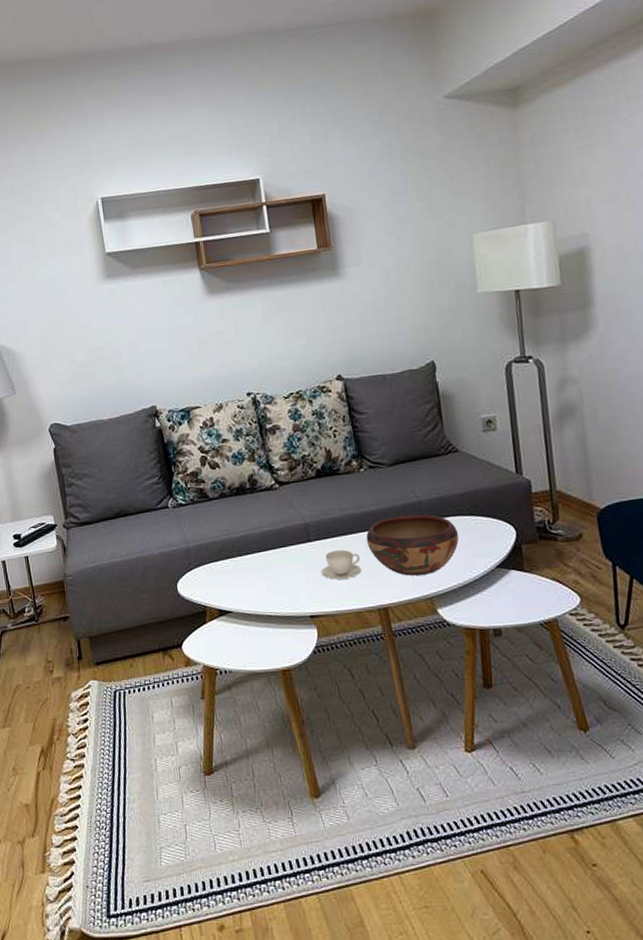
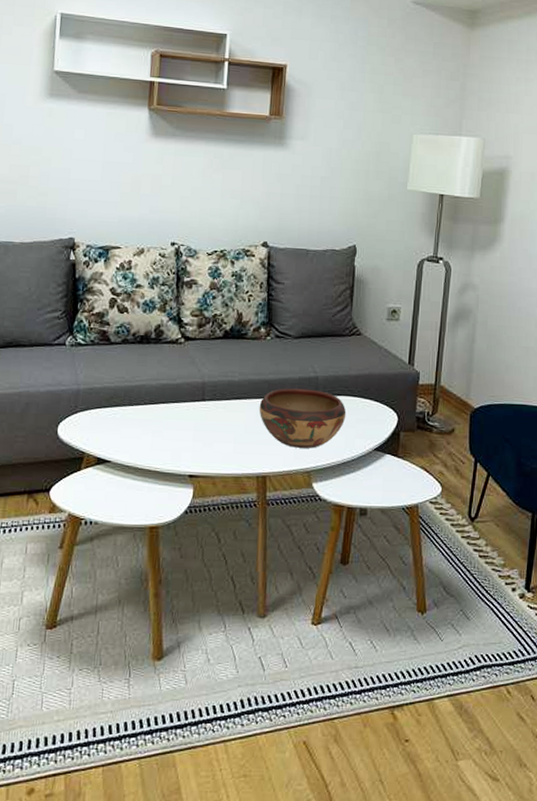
teacup: present [321,550,361,580] -> none [208,413,250,443]

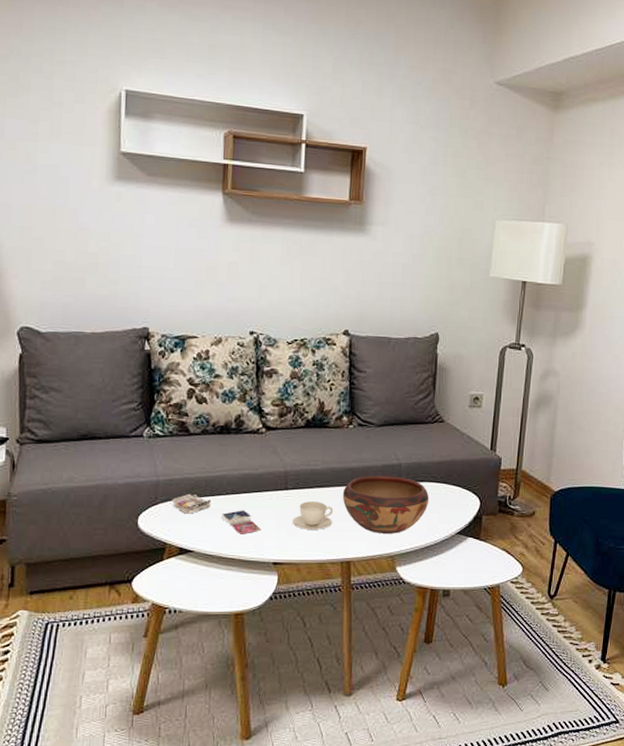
magazine: none [91,402,179,446] -> present [172,493,262,535]
teacup: none [208,413,250,443] -> present [292,501,334,530]

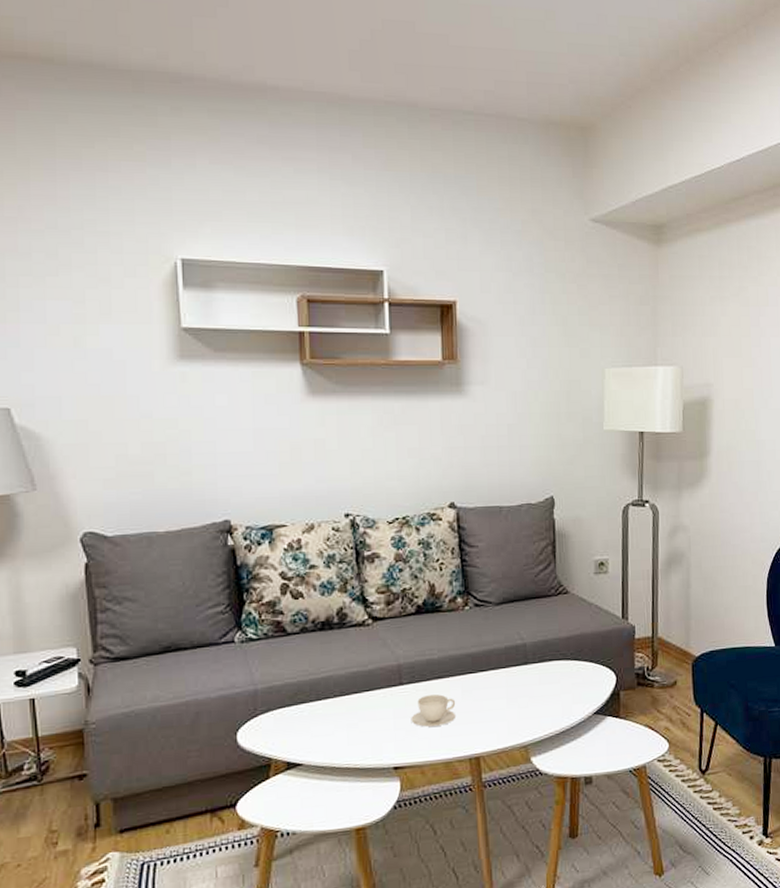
magazine: present [172,493,262,535] -> none [273,700,378,740]
decorative bowl: present [342,475,430,534] -> none [464,657,561,723]

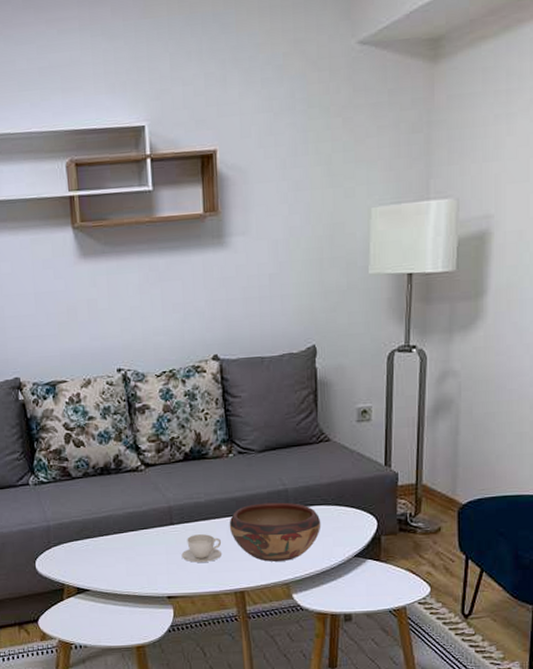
decorative bowl: none [464,657,561,723] -> present [229,502,321,562]

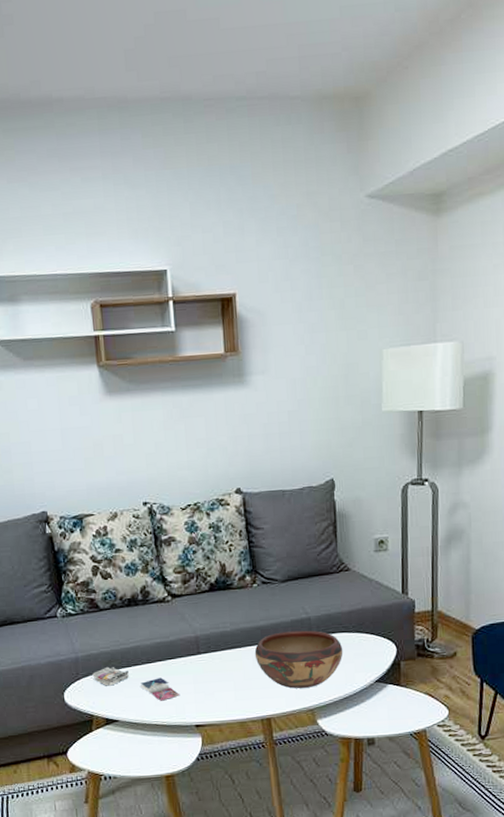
magazine: none [64,535,153,571] -> present [92,666,180,701]
teacup: present [181,534,222,563] -> none [208,663,248,691]

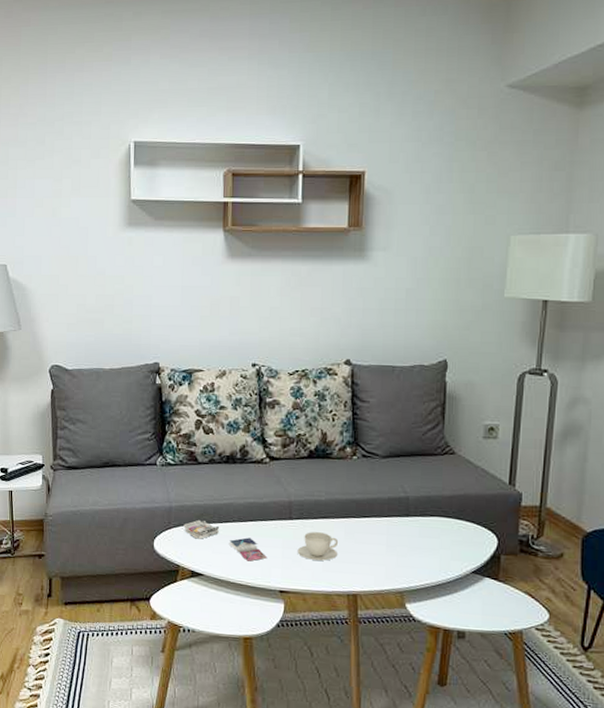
teacup: none [208,663,248,691] -> present [297,532,339,561]
decorative bowl: present [254,630,344,689] -> none [347,508,440,569]

